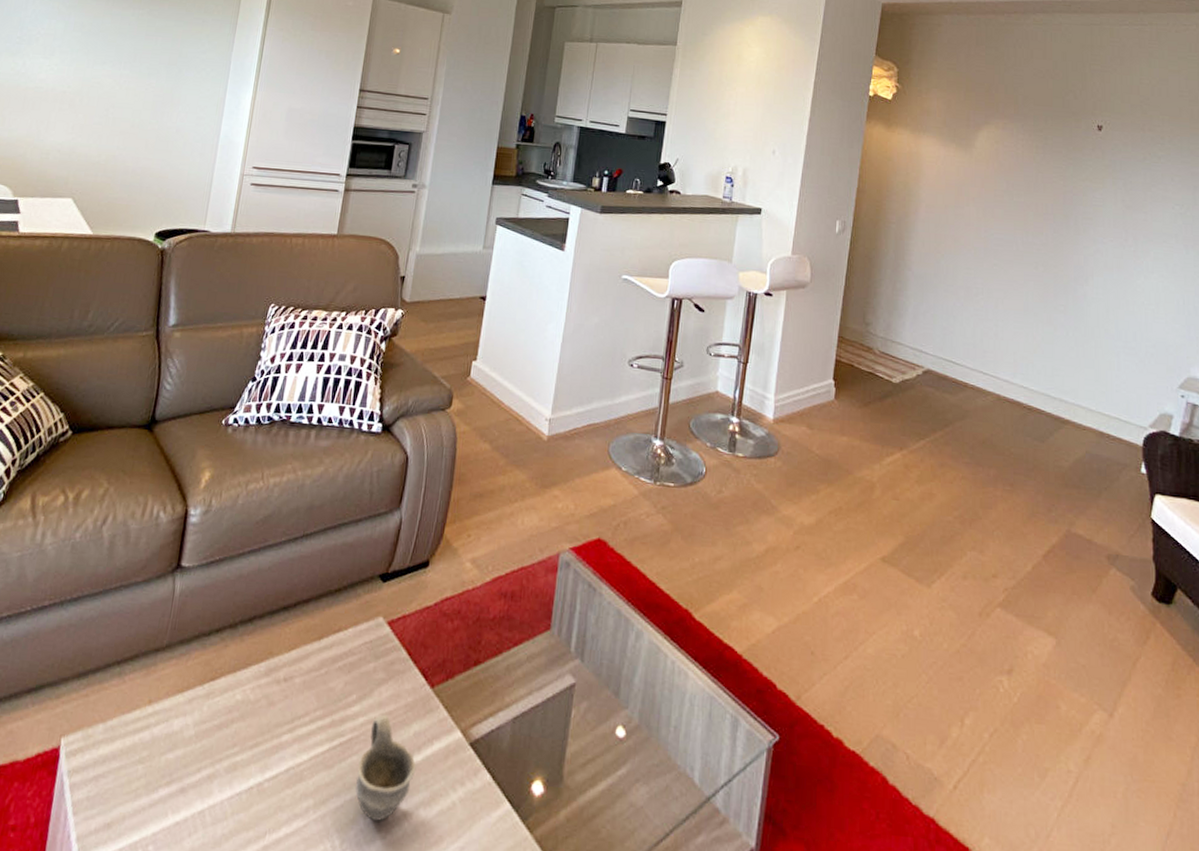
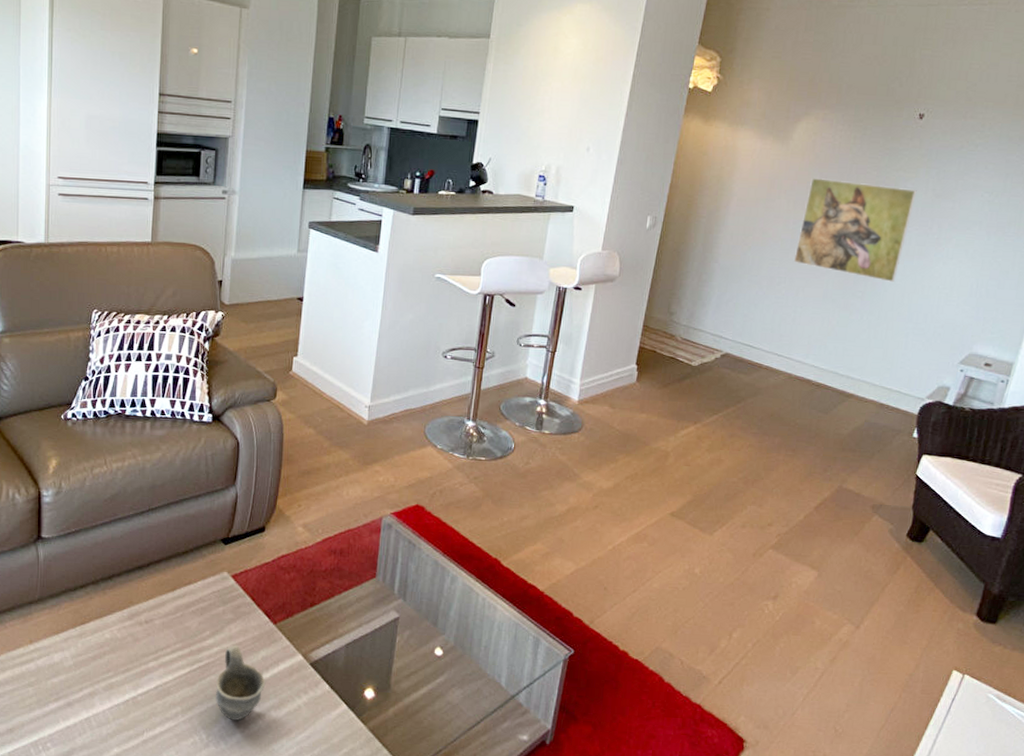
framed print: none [989,186,1106,296] -> present [793,178,917,282]

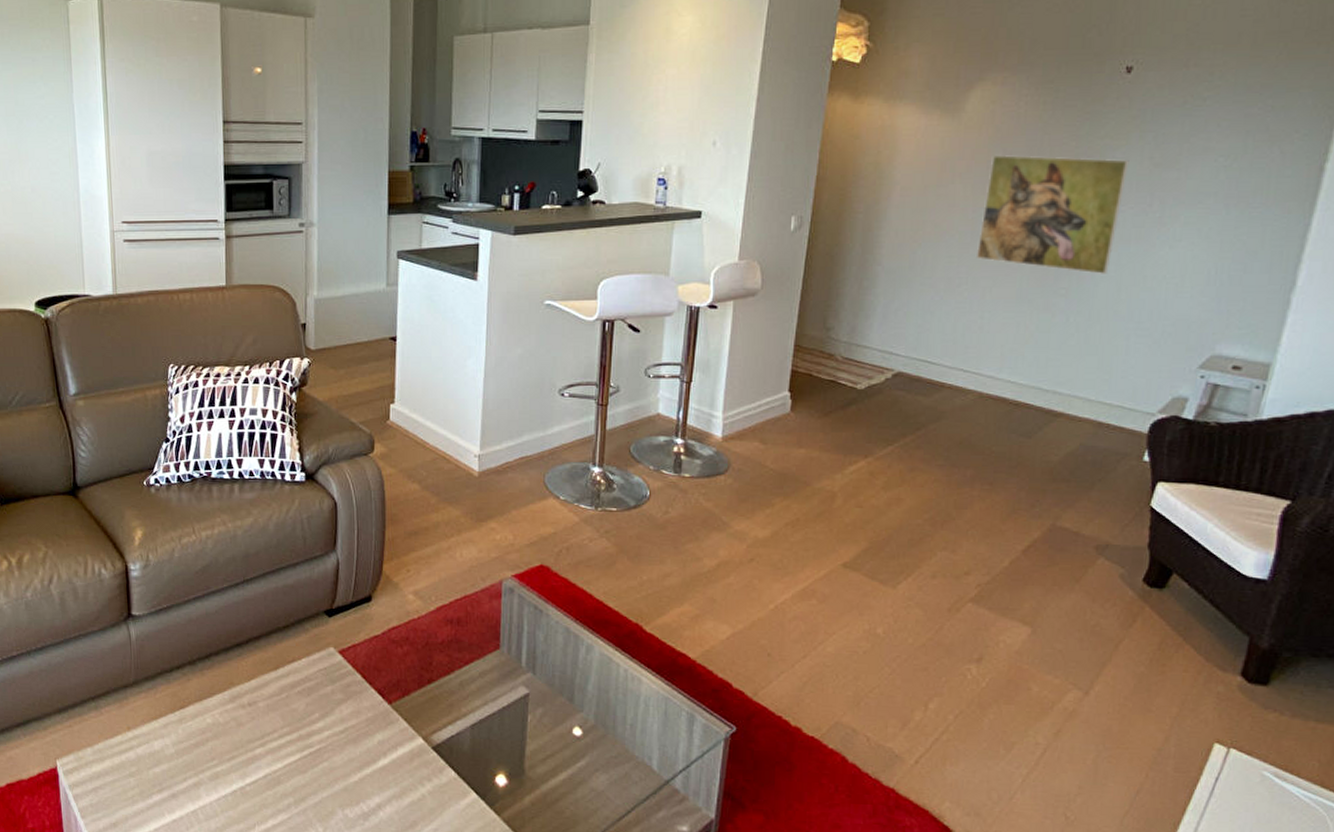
cup: present [215,645,266,720] -> none [329,728,384,812]

